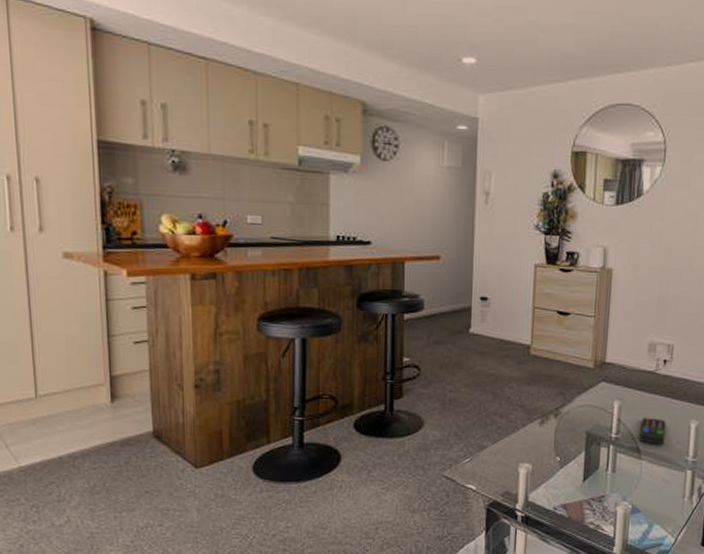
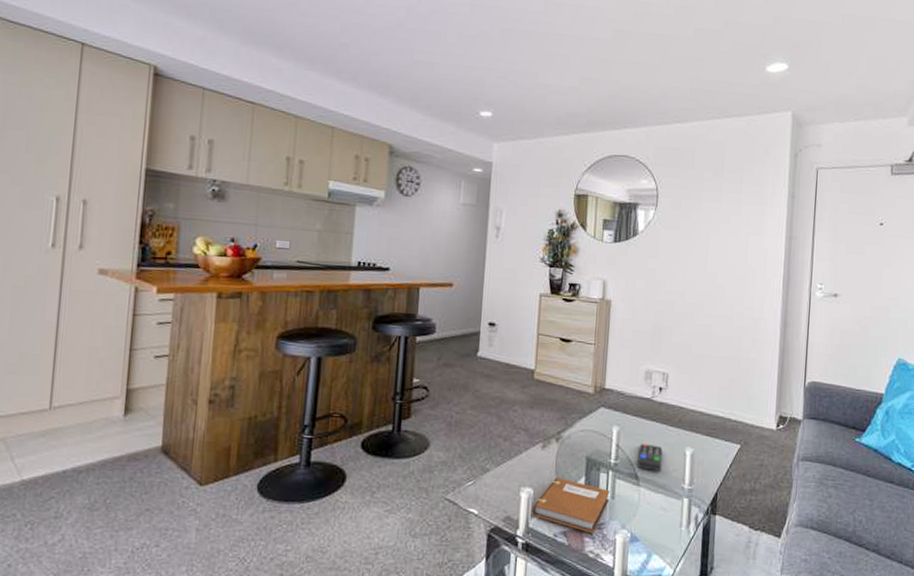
notebook: none [530,453,611,506] -> present [531,477,610,533]

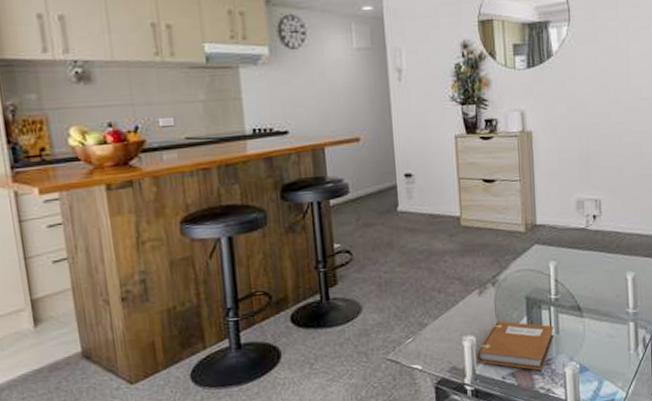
remote control: present [637,443,663,471] -> none [578,274,604,300]

